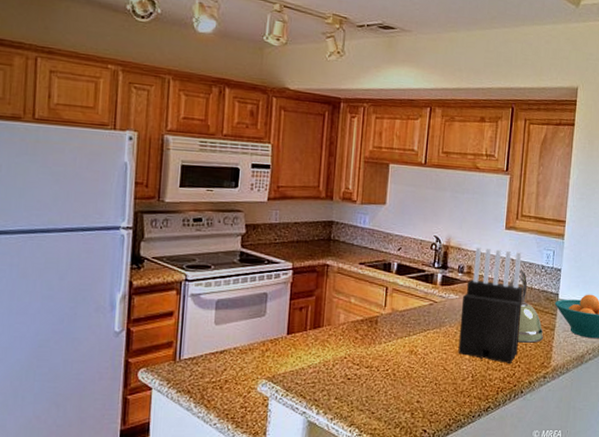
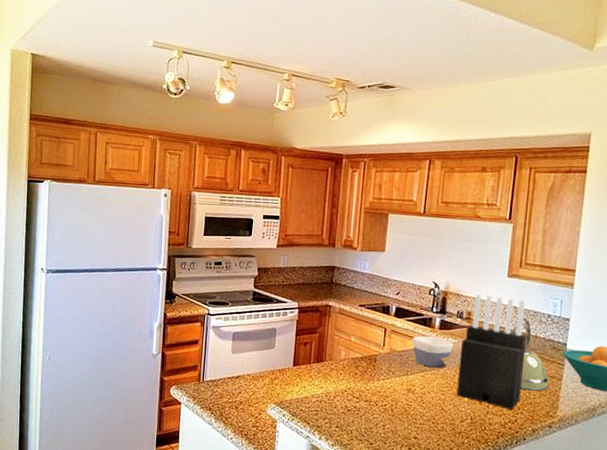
bowl: none [414,292,456,326] -> present [412,335,454,368]

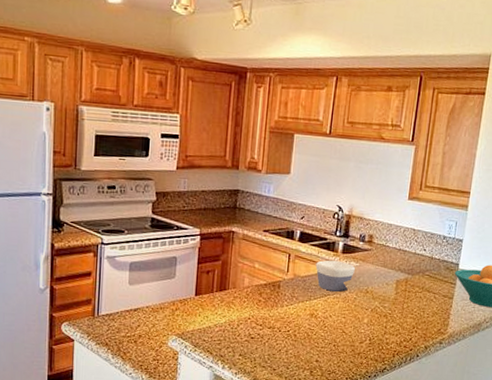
knife block: present [456,294,527,410] -> none [357,217,424,329]
kettle: present [511,317,550,391] -> none [410,239,442,310]

